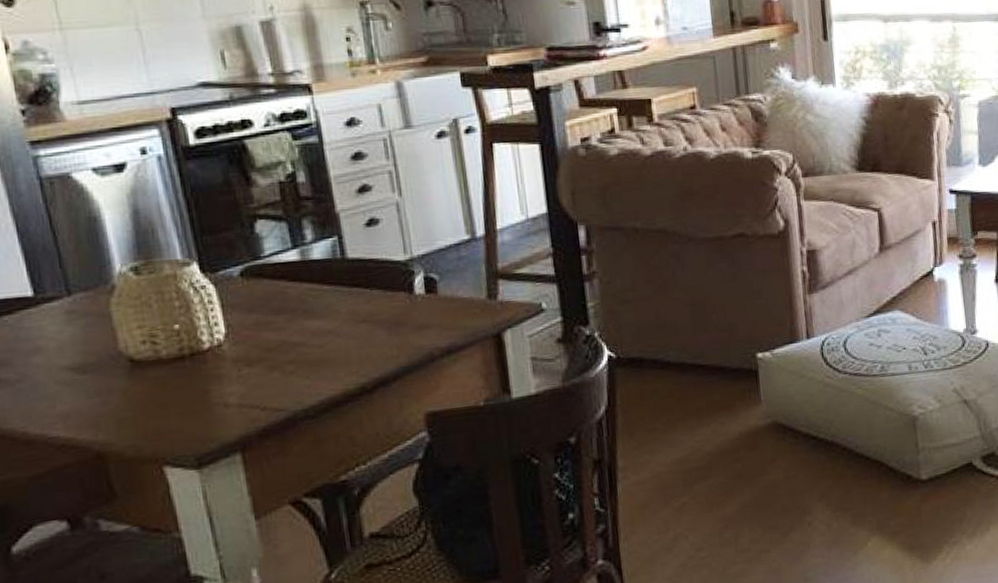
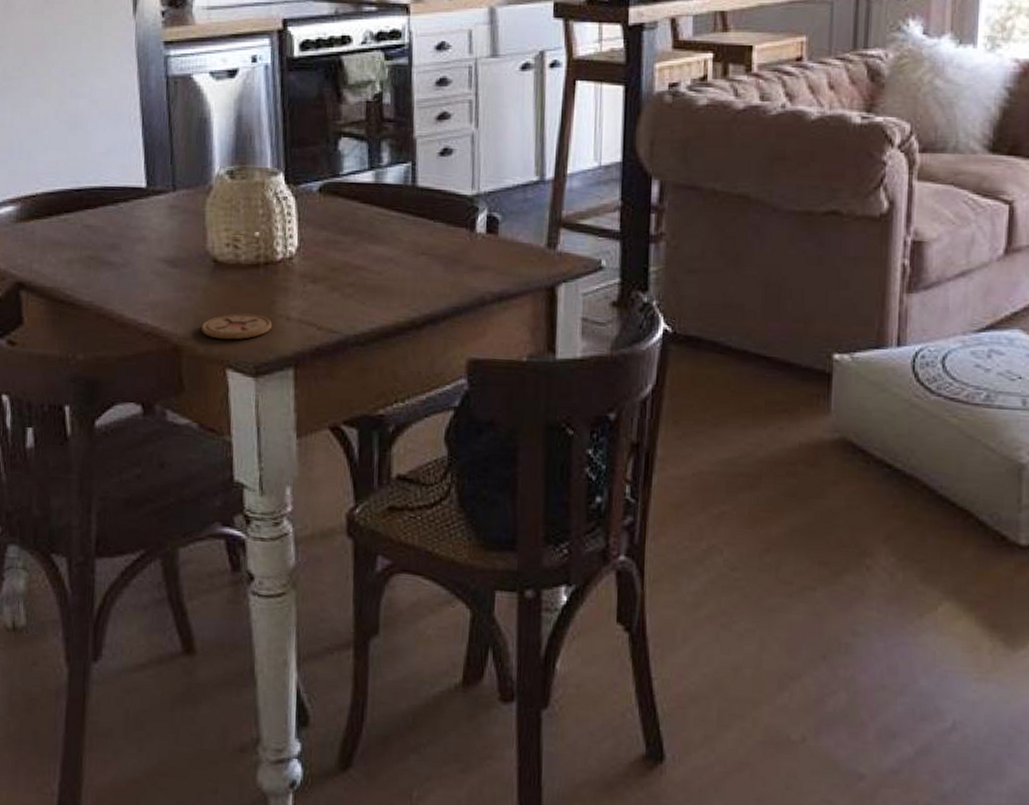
coaster: none [127,407,209,439] -> present [202,313,272,340]

